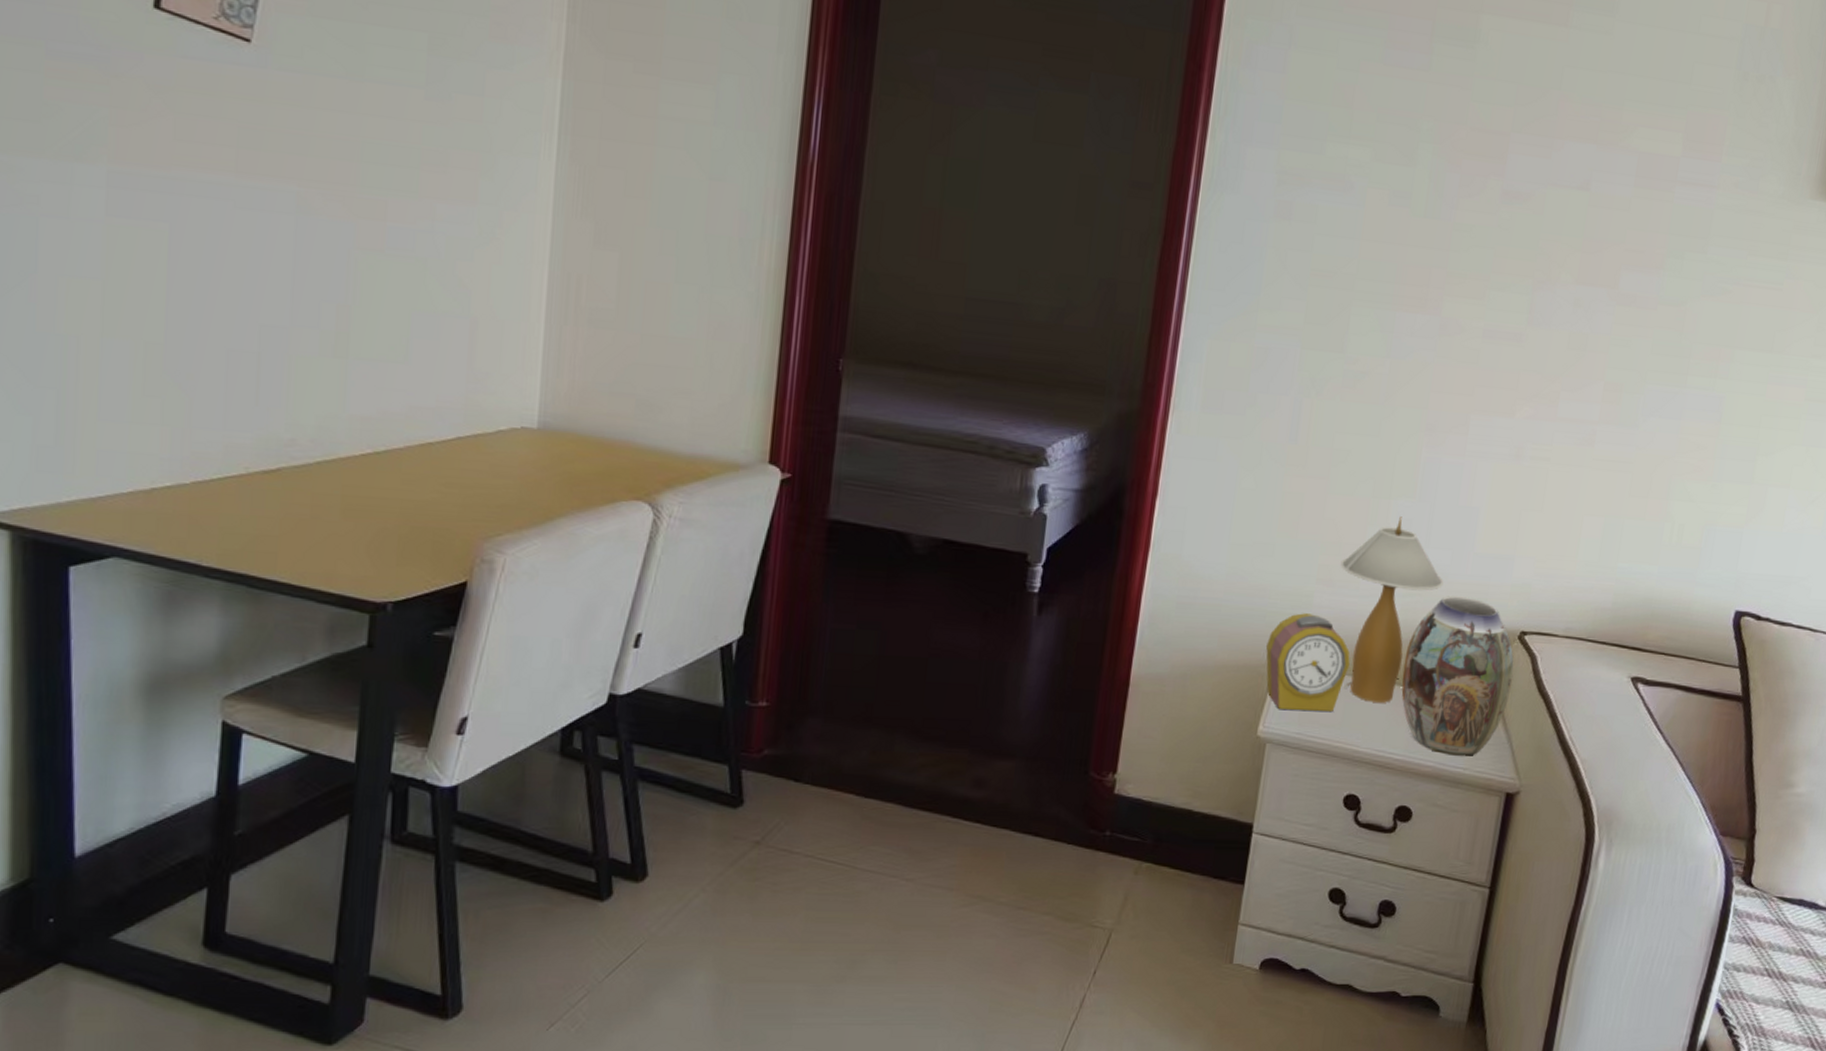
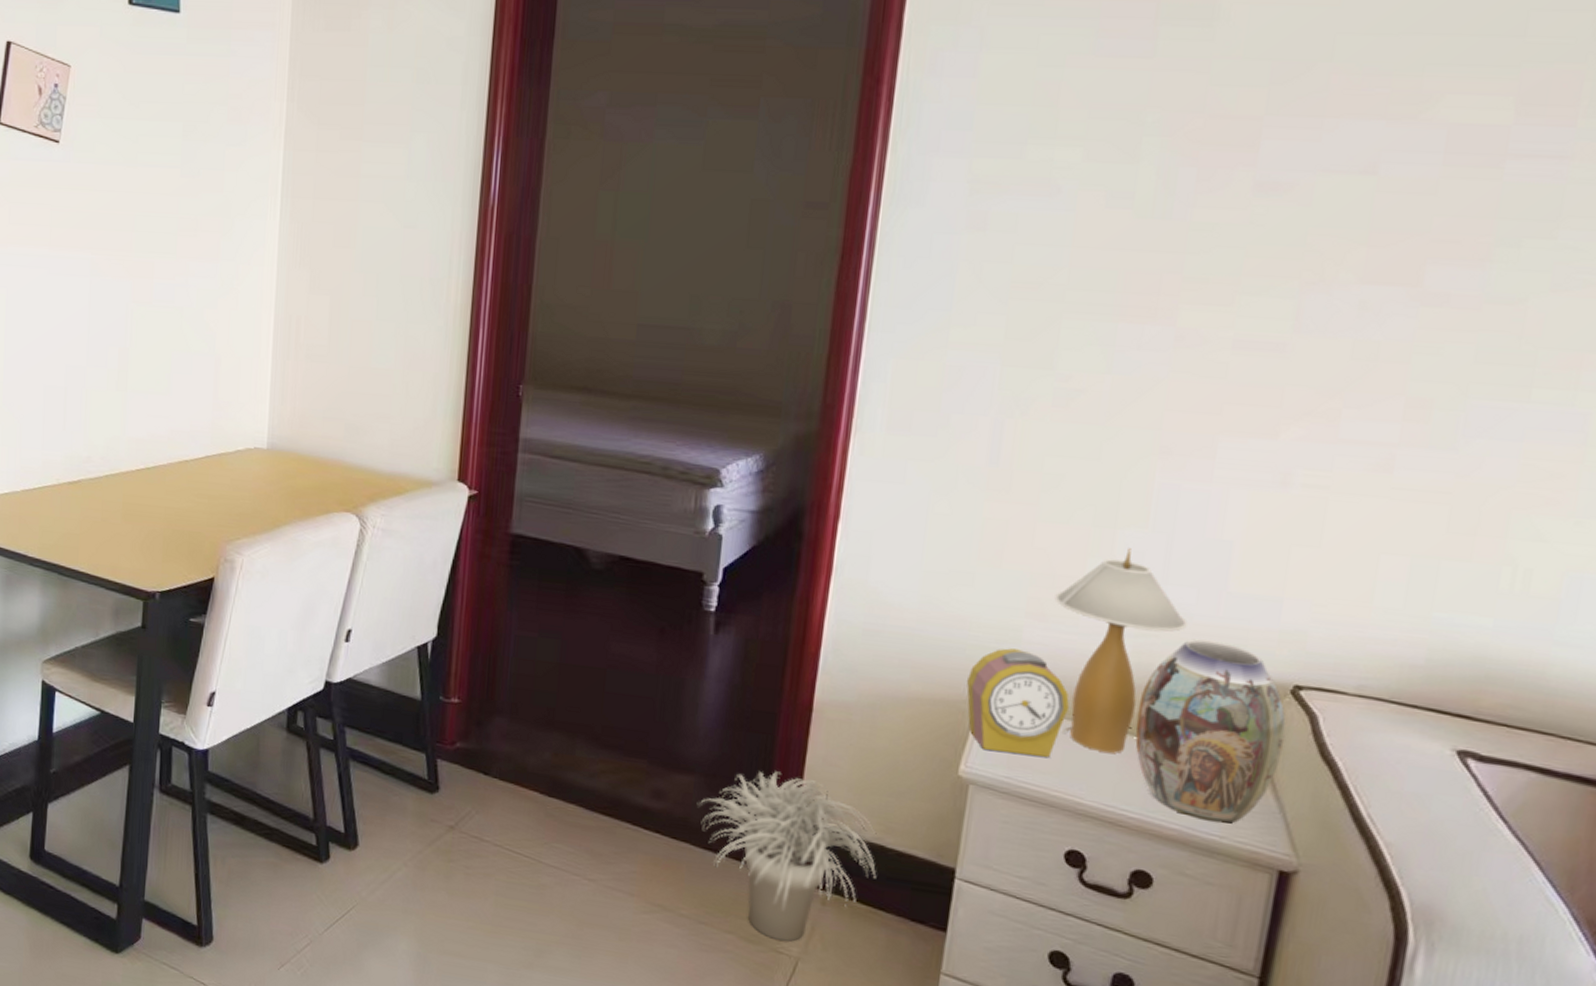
potted plant: none [1019,748,1185,914] -> present [698,771,877,942]

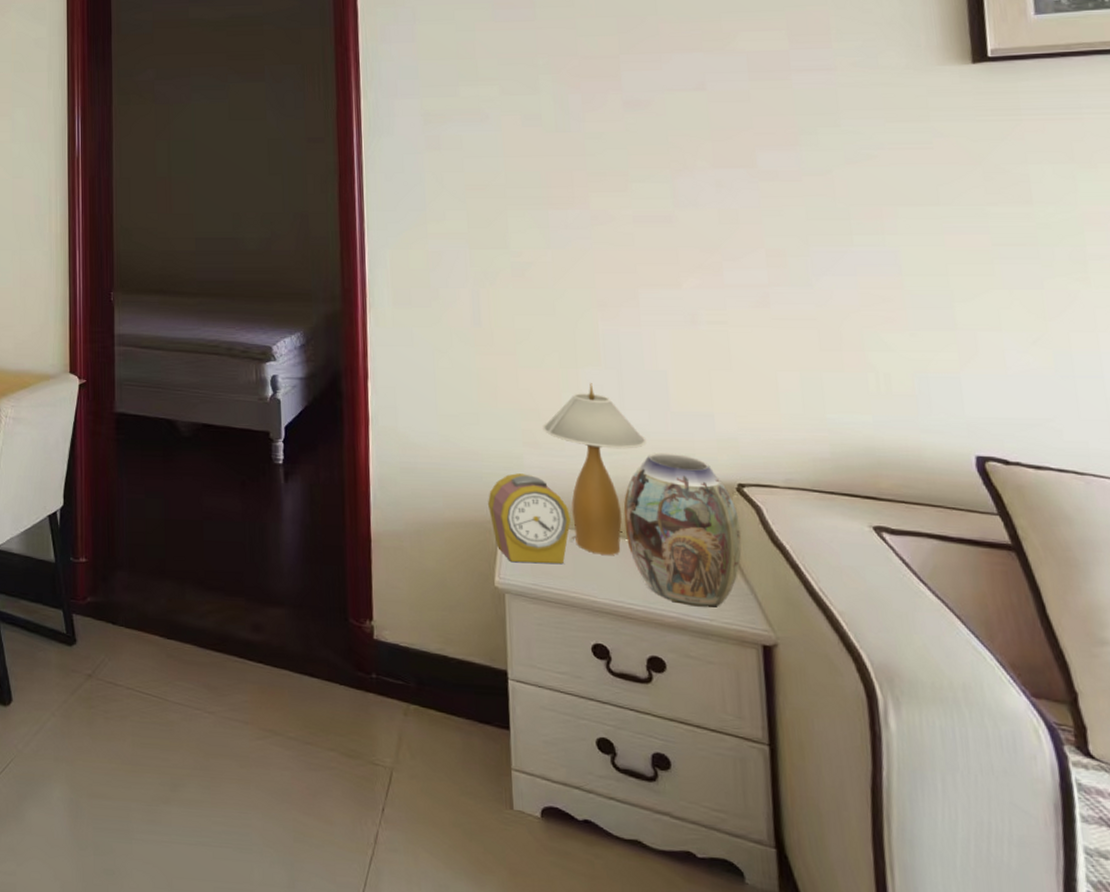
potted plant: present [698,771,877,942] -> none [291,597,445,753]

